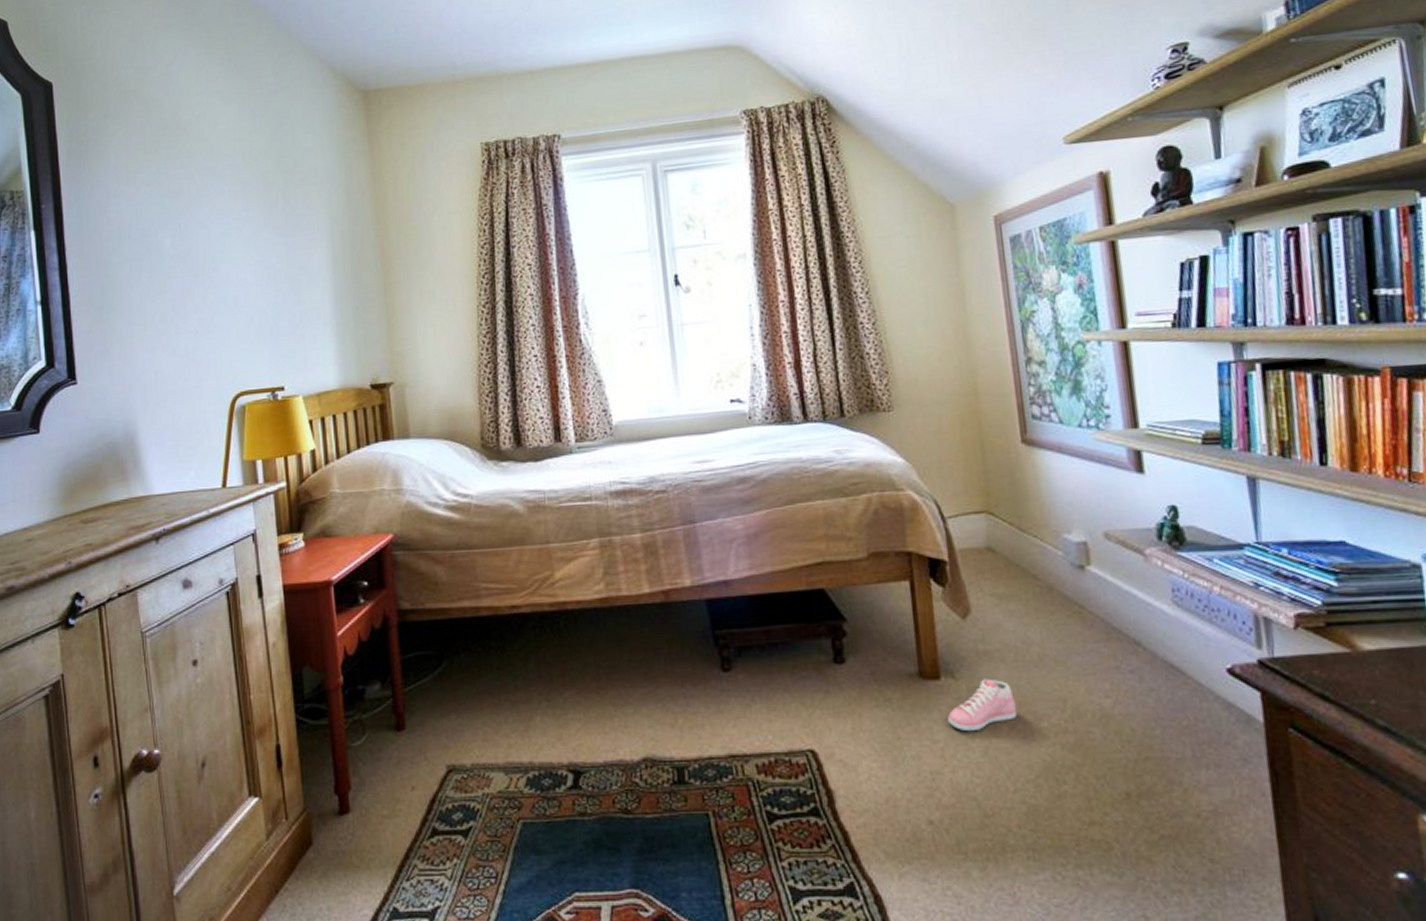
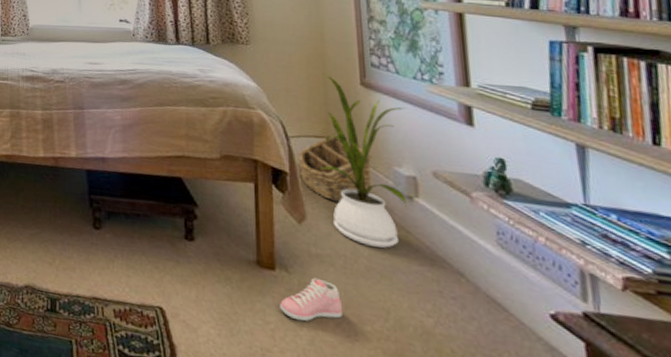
basket: none [957,509,1040,586] -> present [298,136,372,202]
house plant: none [979,435,1078,631] -> present [321,74,407,248]

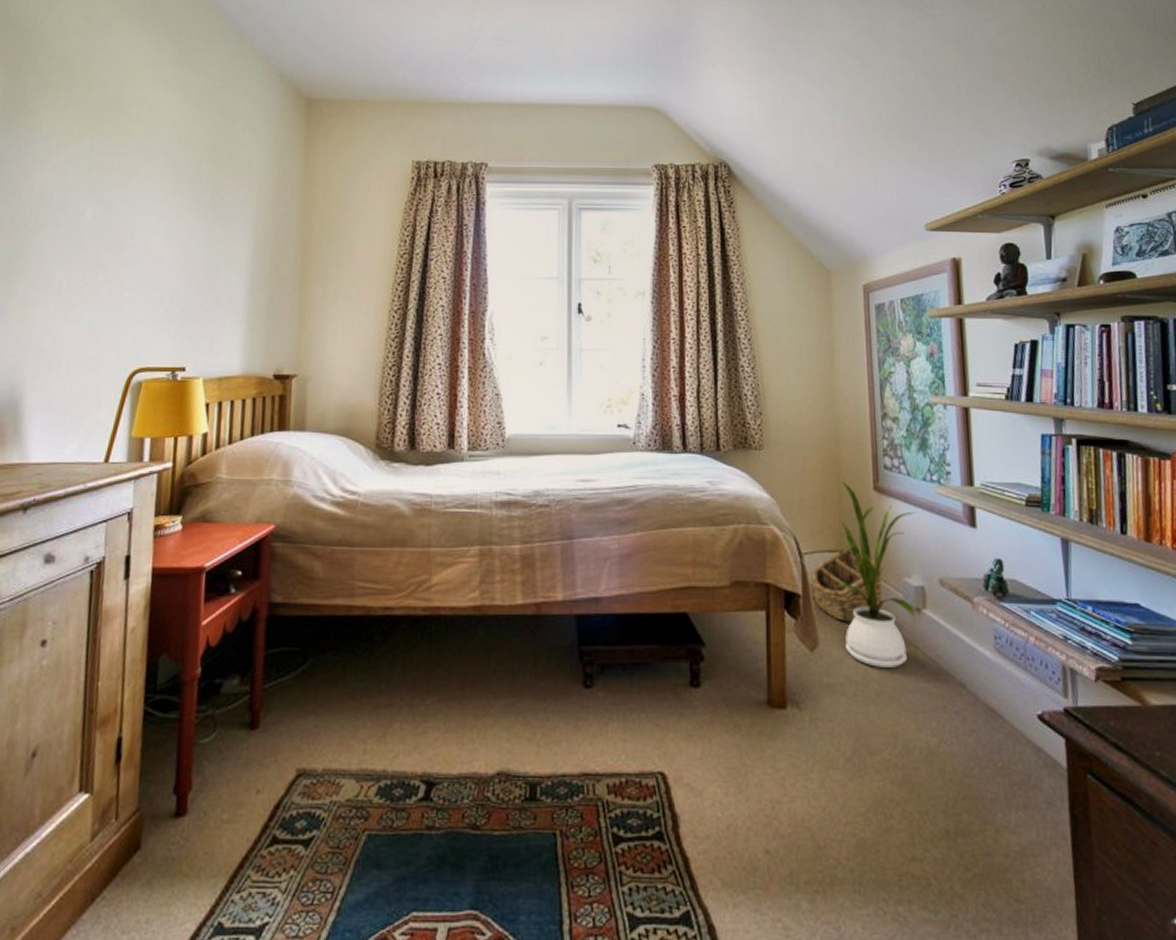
sneaker: present [280,277,344,321] -> none [791,711,854,762]

